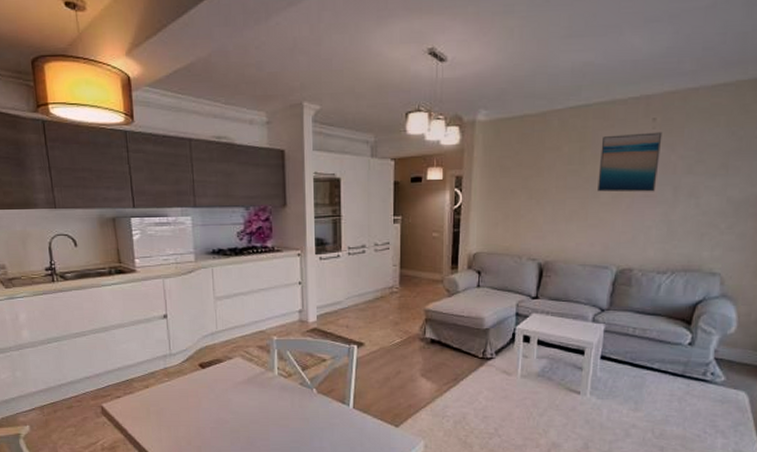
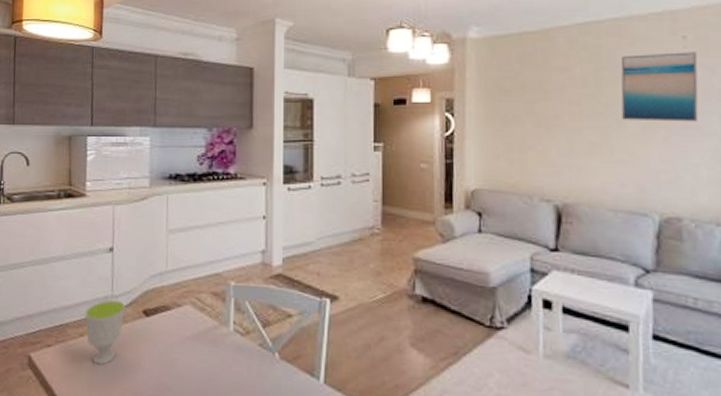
cup: none [147,357,183,409] -> present [85,299,125,365]

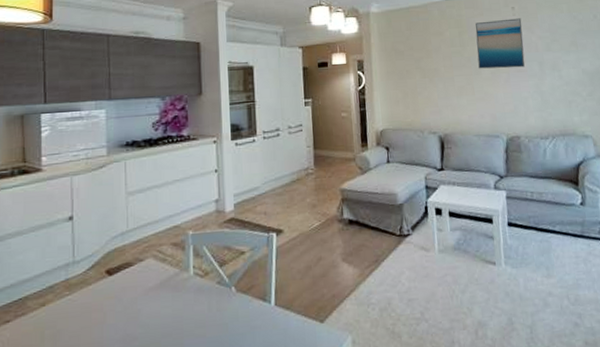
cup: present [85,299,125,365] -> none [45,265,87,331]

